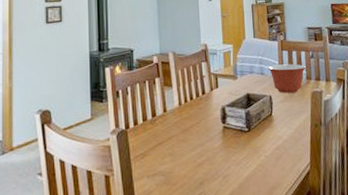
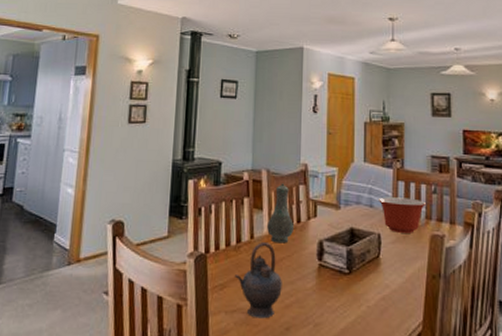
teapot: none [153,114,194,178] -> present [235,242,282,319]
vase: none [177,62,200,113] -> present [267,183,293,244]

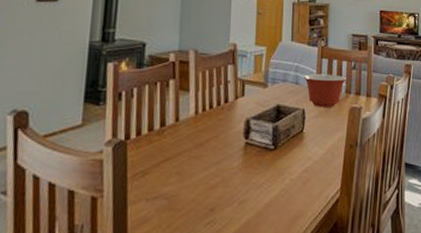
teapot: present [235,242,282,319] -> none [158,125,208,203]
vase: present [267,183,293,244] -> none [193,63,221,125]

